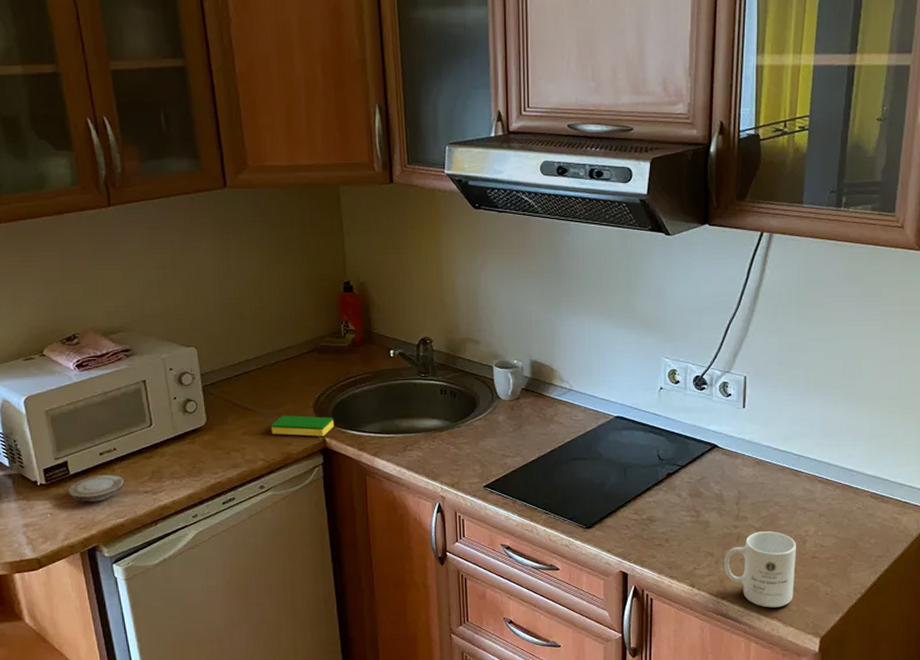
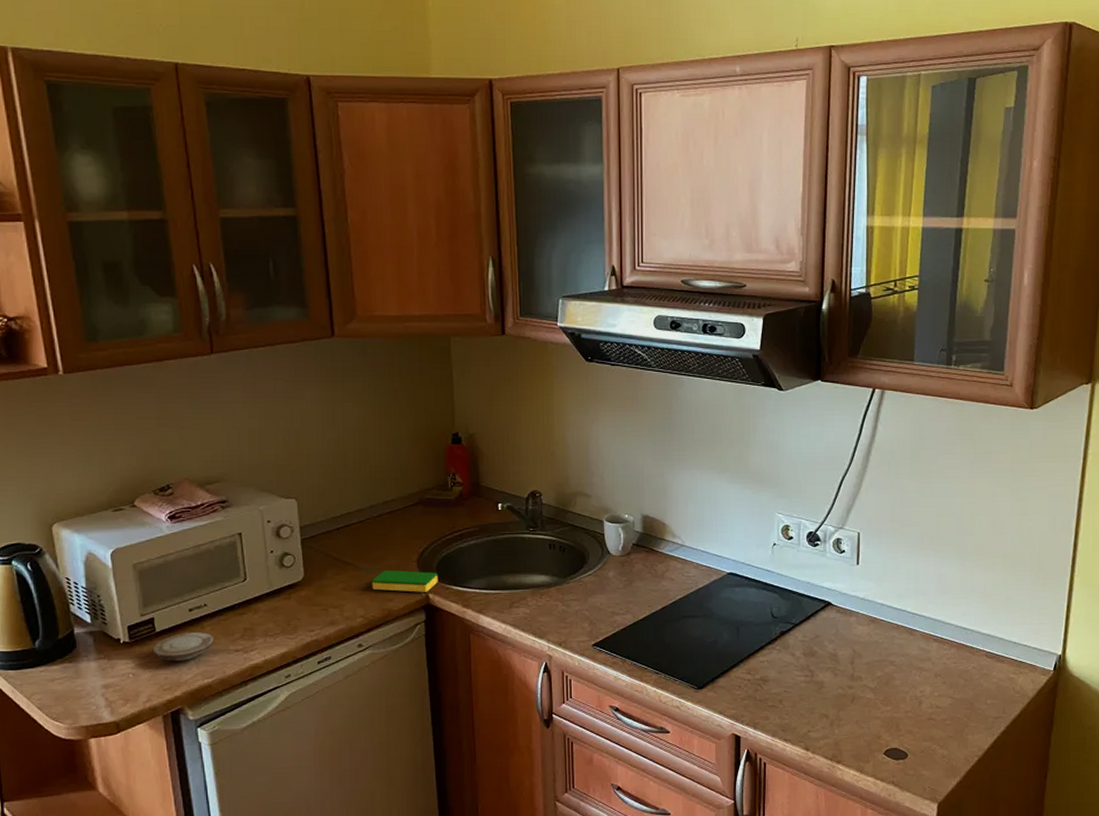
mug: present [724,531,796,608] -> none [838,692,912,772]

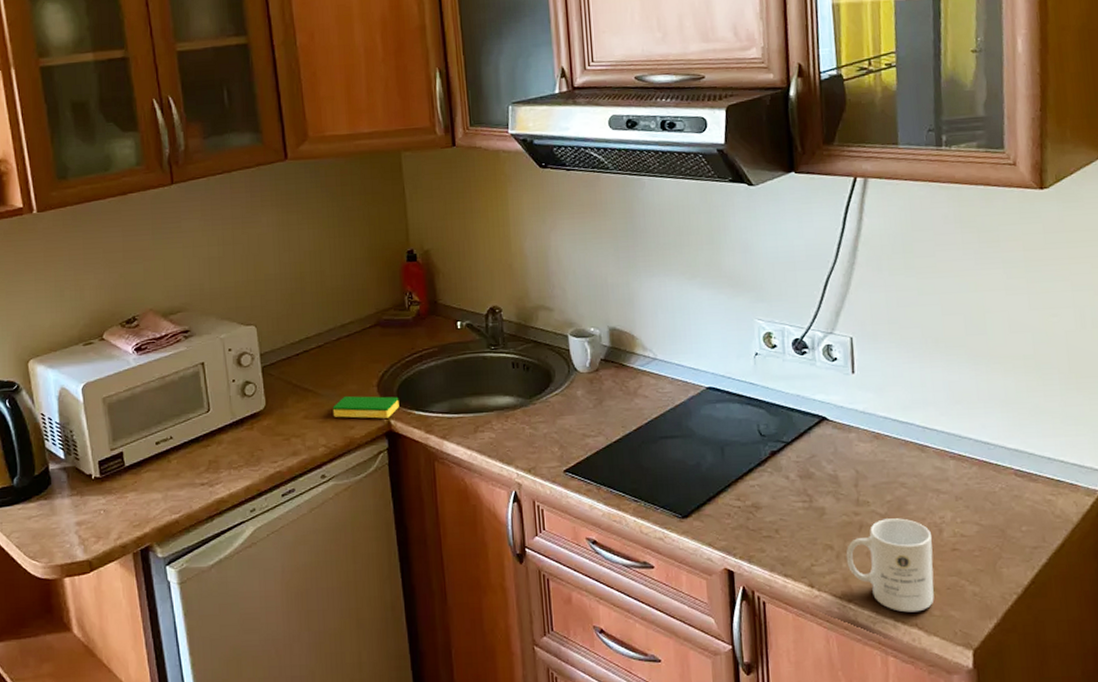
plate: present [153,632,213,661] -> none [123,466,180,496]
mug: none [838,692,912,772] -> present [846,518,934,613]

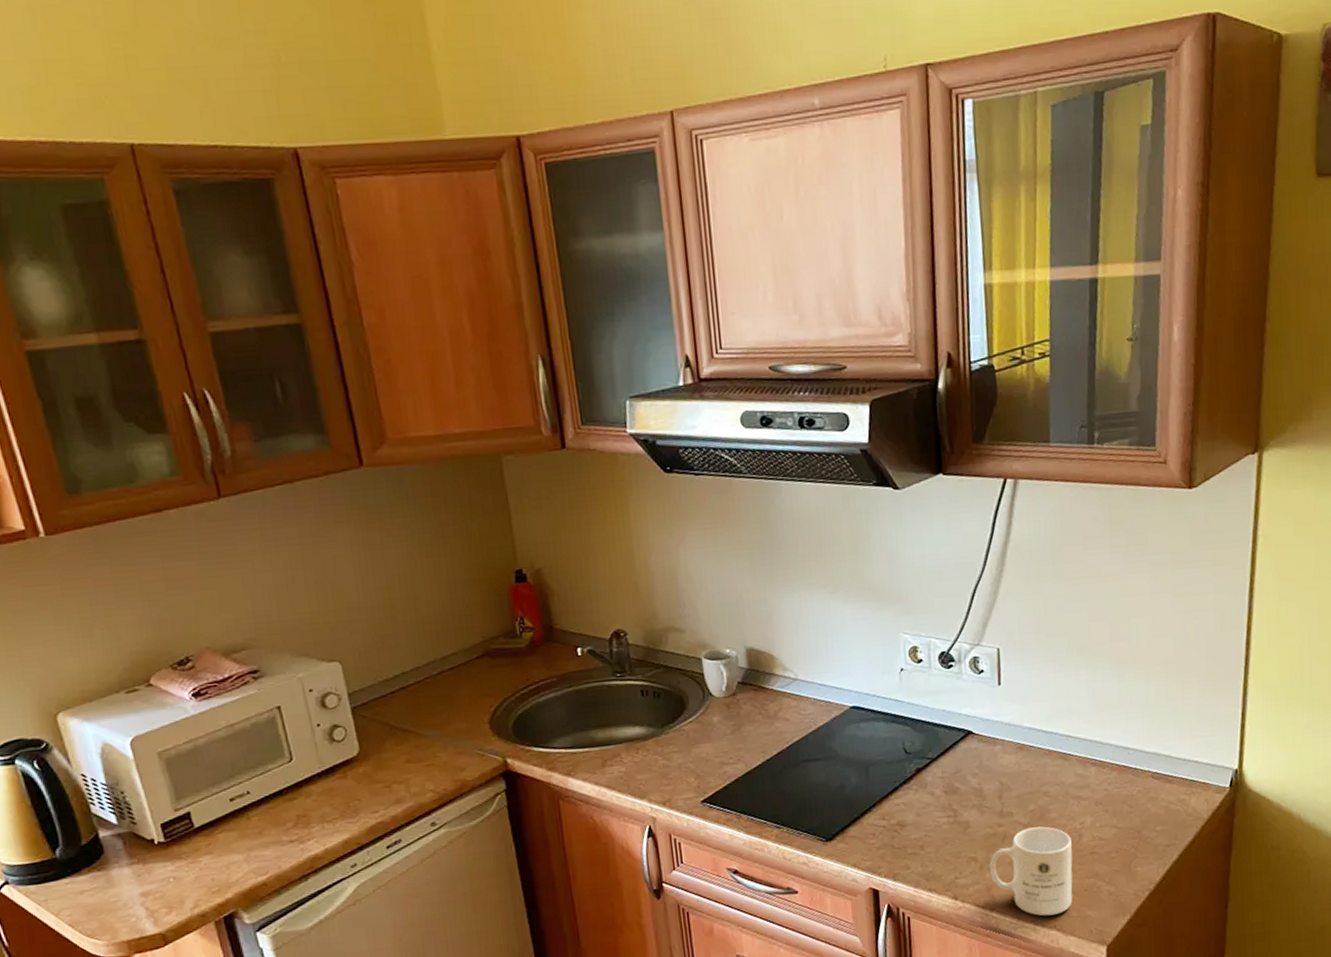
dish sponge: present [332,395,400,419] -> none [438,733,516,760]

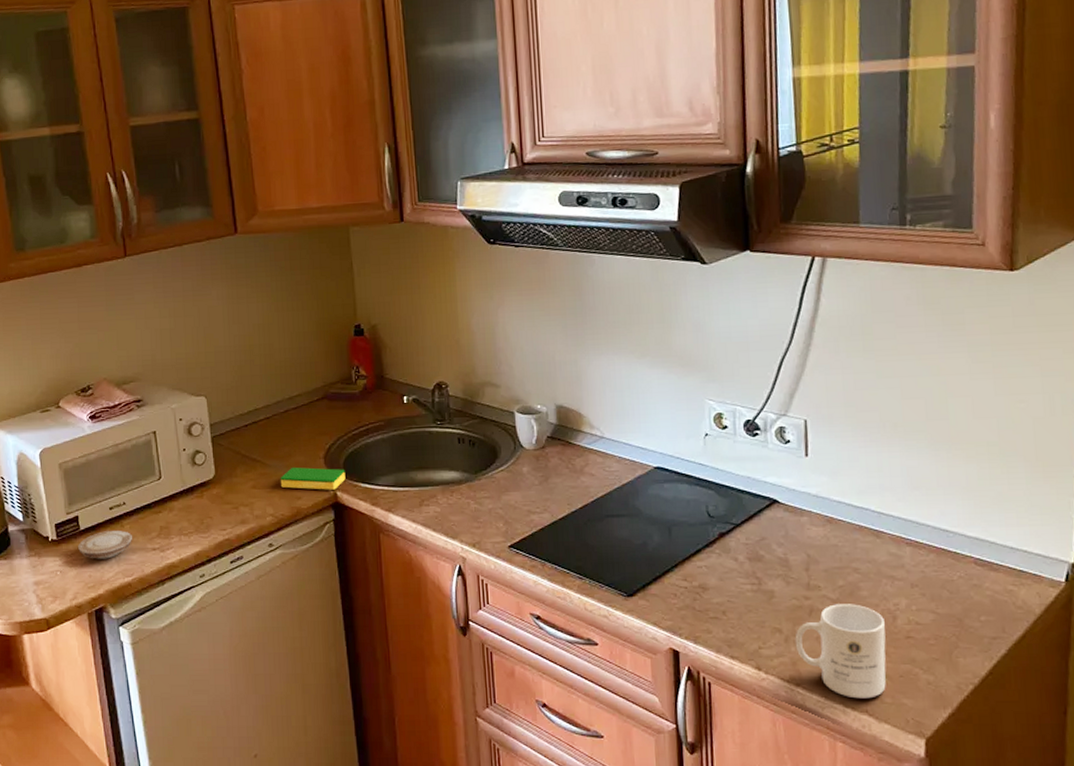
plate: none [194,824,263,859] -> present [78,531,132,559]
dish sponge: none [438,733,516,760] -> present [280,467,346,490]

